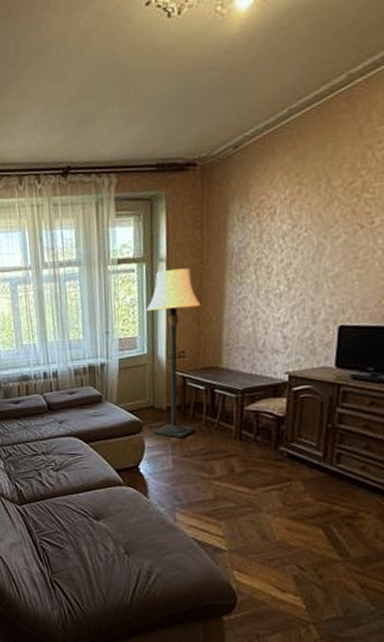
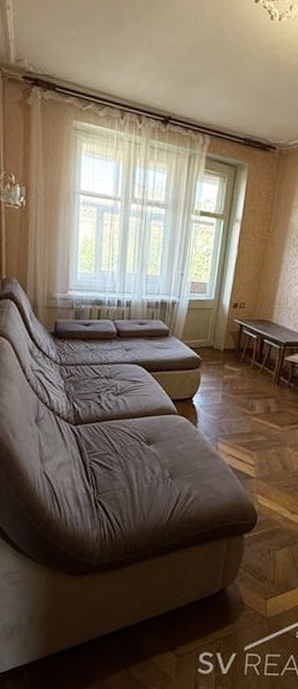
lamp: present [146,268,201,439] -> none [209,230,264,378]

